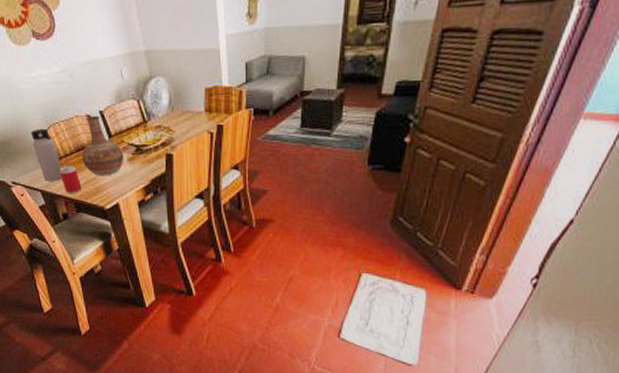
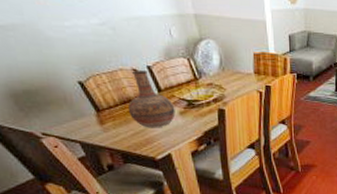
water bottle: present [30,128,63,181] -> none [65,79,106,133]
beverage can: present [59,165,82,193] -> none [102,116,130,144]

